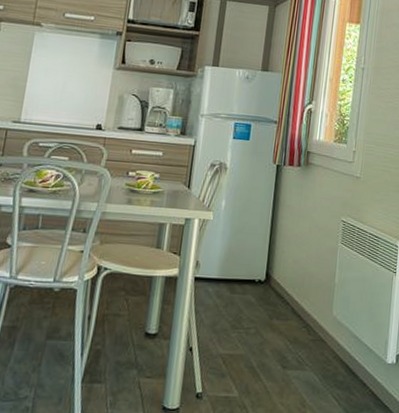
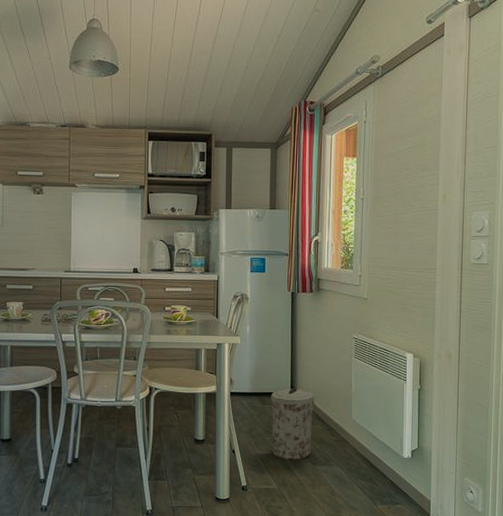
trash can: none [237,275,292,363] -> present [270,388,314,460]

